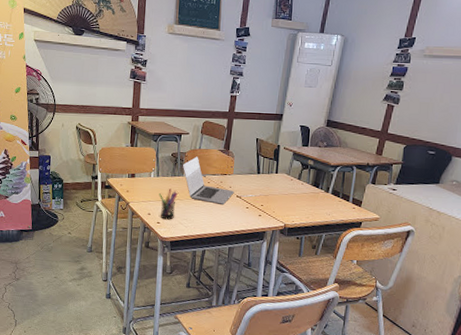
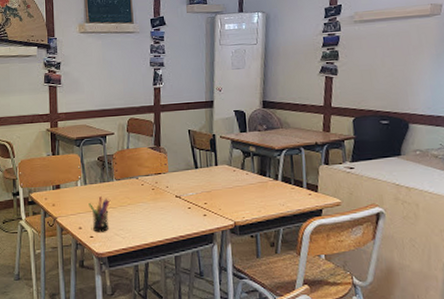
laptop: present [182,156,235,205] -> none [110,157,173,208]

